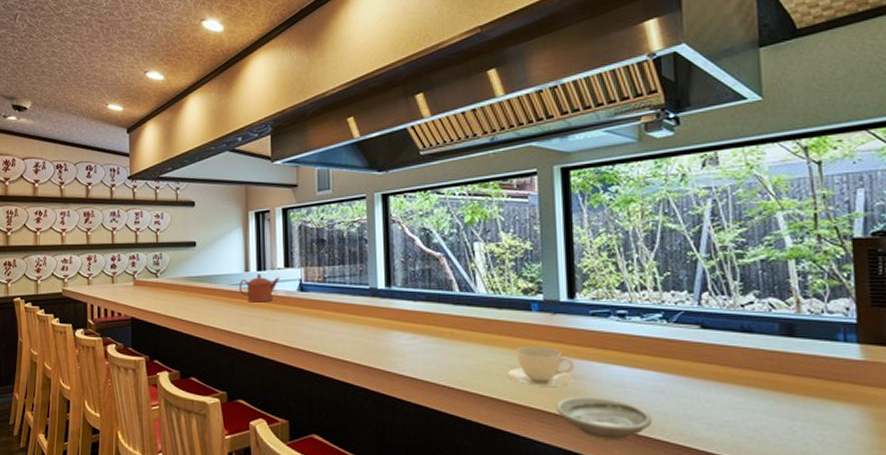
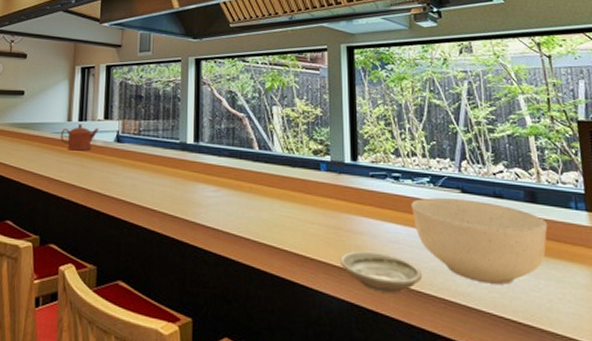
teacup: present [507,346,575,386] -> none [298,202,357,241]
bowl: none [639,336,808,428] -> present [411,198,548,285]

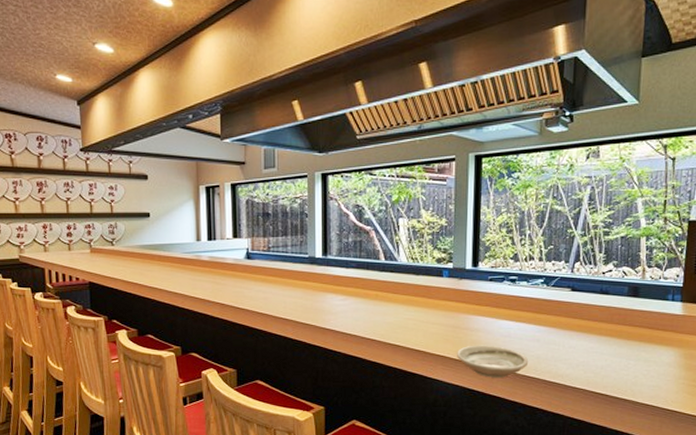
teapot: present [61,123,99,151] -> none [191,242,228,269]
bowl: present [411,198,548,285] -> none [524,297,645,366]

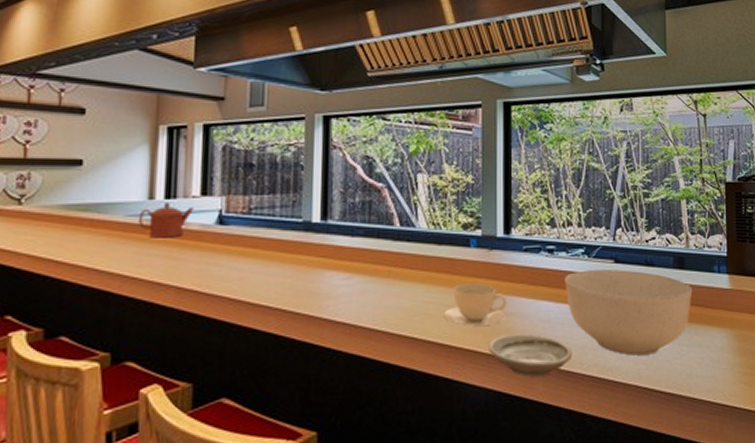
teapot: none [191,242,228,269] -> present [139,201,194,238]
teacup: none [420,305,474,337] -> present [443,283,508,326]
bowl: none [524,297,645,366] -> present [564,270,693,356]

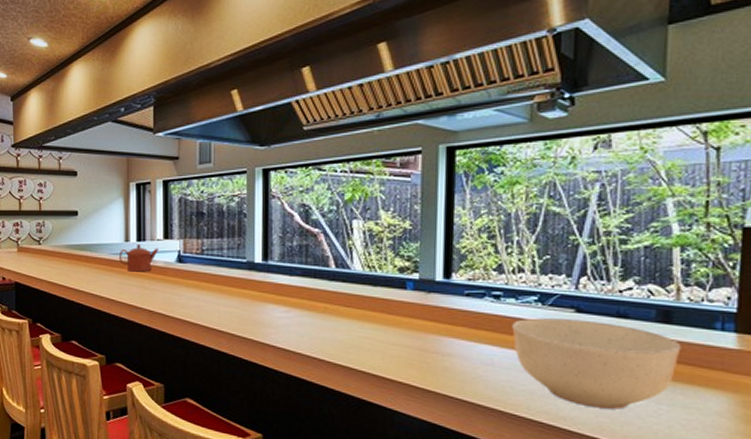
teacup: present [443,283,508,326] -> none [378,323,446,363]
saucer: present [488,333,573,377] -> none [423,373,519,416]

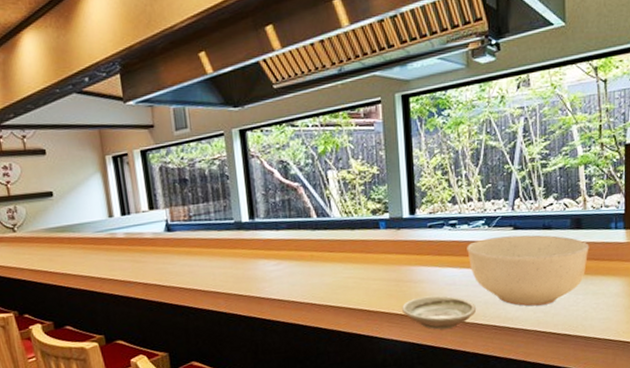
teapot: present [120,243,159,272] -> none [104,217,145,248]
saucer: none [423,373,519,416] -> present [401,296,477,330]

